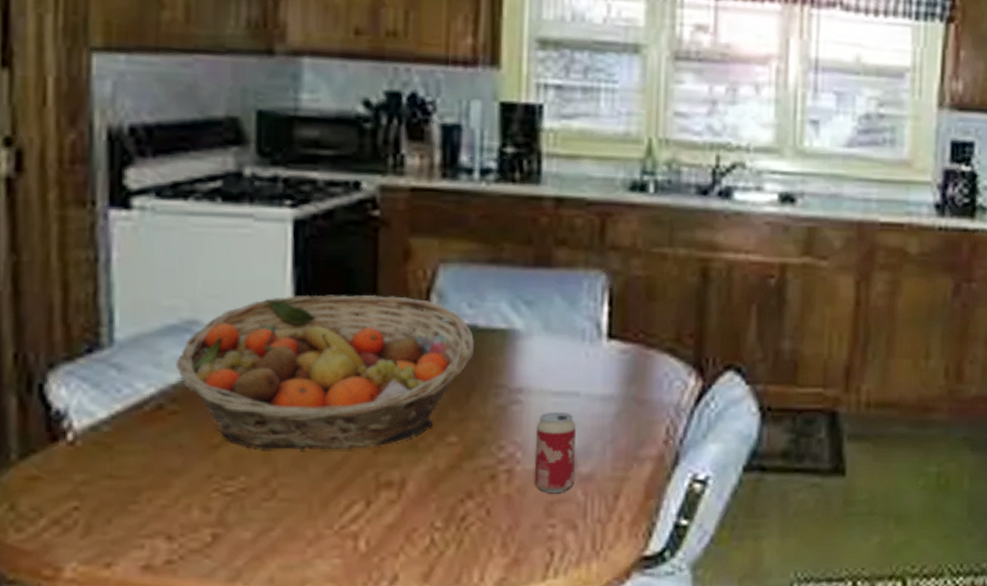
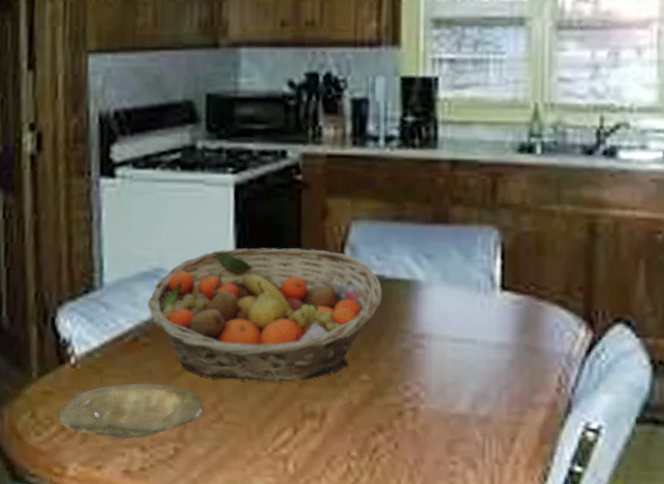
plate: none [49,459,252,529] -> present [58,383,204,440]
beverage can: present [534,411,576,494] -> none [436,356,473,433]

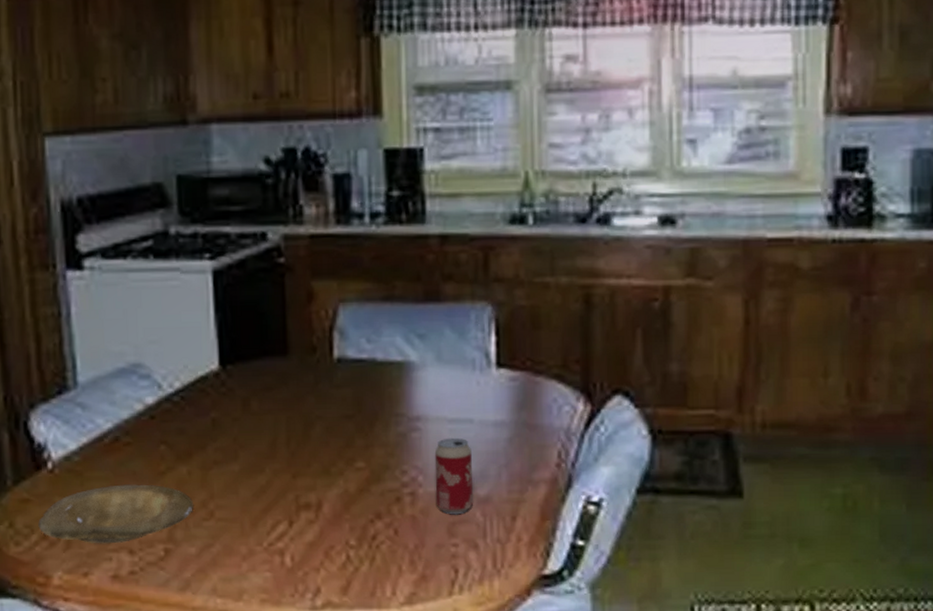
fruit basket: present [147,248,382,383] -> none [126,335,374,476]
beverage can: none [436,356,473,433] -> present [434,437,473,515]

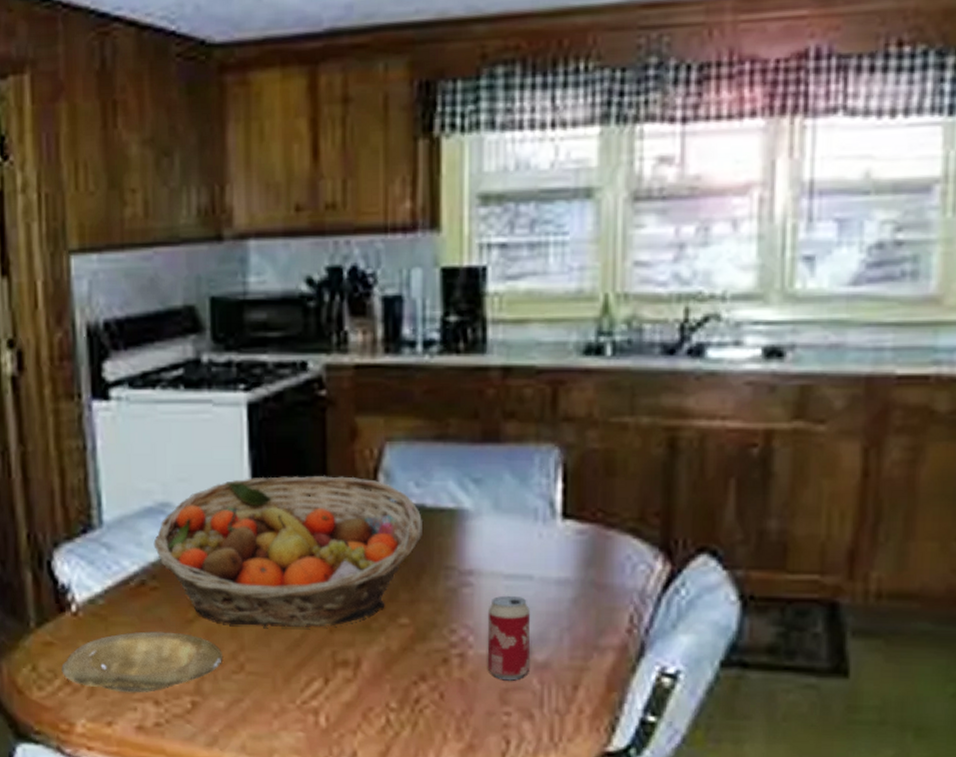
fruit basket: none [126,335,374,476] -> present [153,476,422,628]

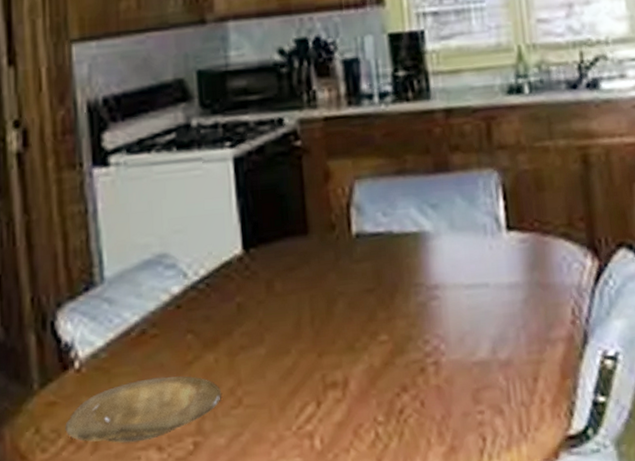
fruit basket: present [153,476,422,628] -> none [152,213,393,362]
beverage can: present [487,595,530,681] -> none [454,302,495,381]

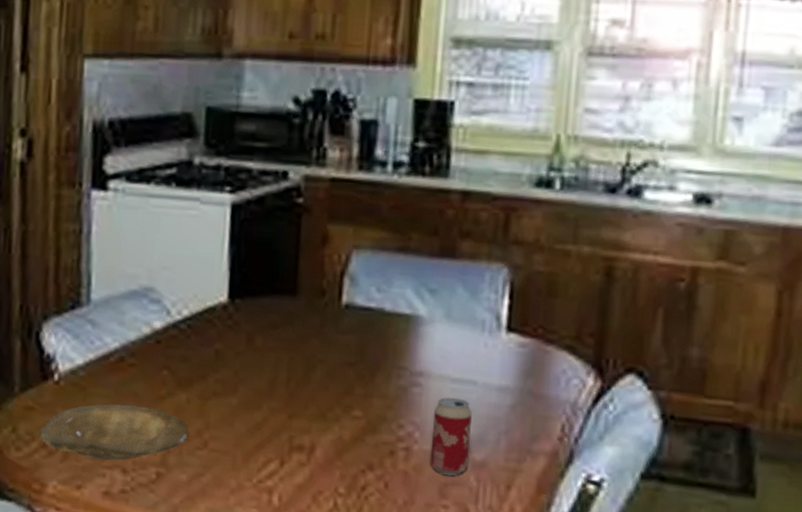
beverage can: none [454,302,495,381] -> present [429,397,472,476]

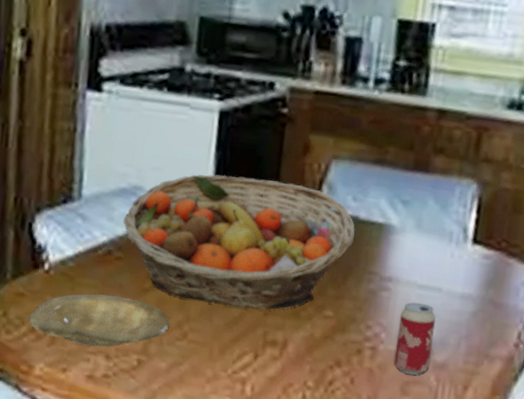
fruit basket: none [135,271,381,413] -> present [123,174,355,310]

